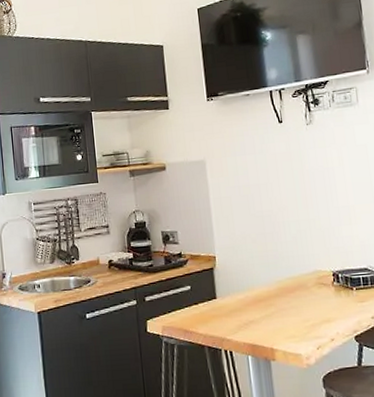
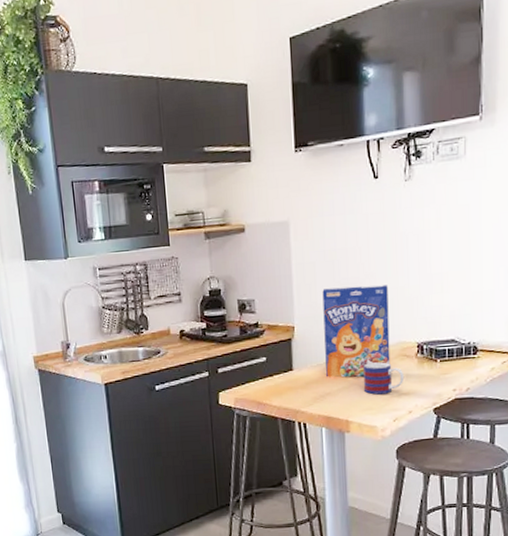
cereal box: none [239,217,309,306] -> present [322,285,391,378]
mug: none [283,290,324,323] -> present [362,362,405,395]

